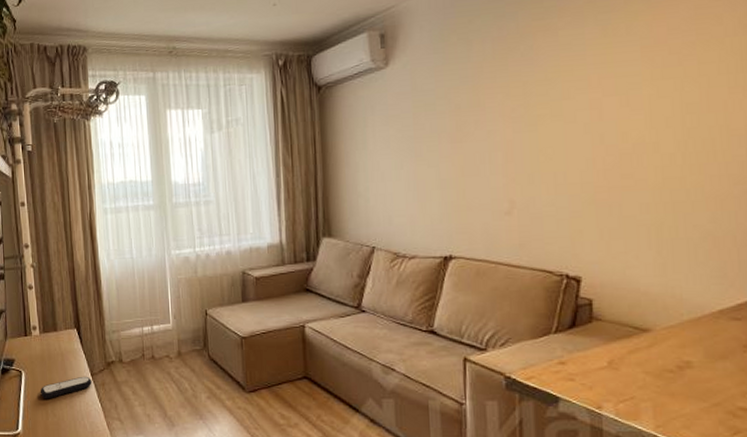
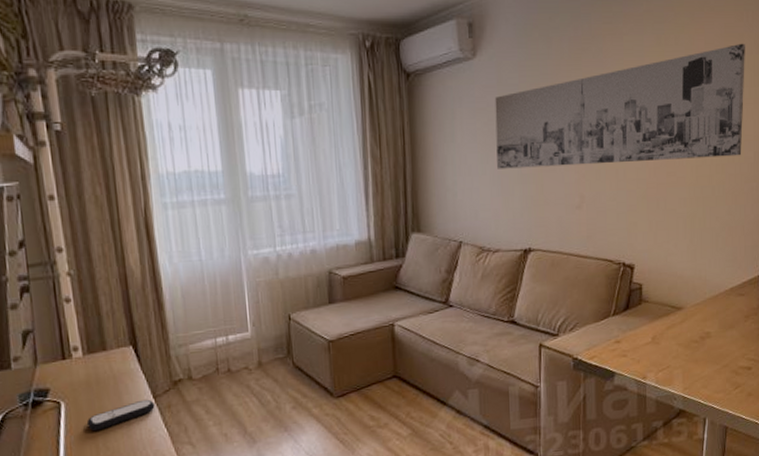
wall art: none [409,24,728,175] -> present [495,43,745,169]

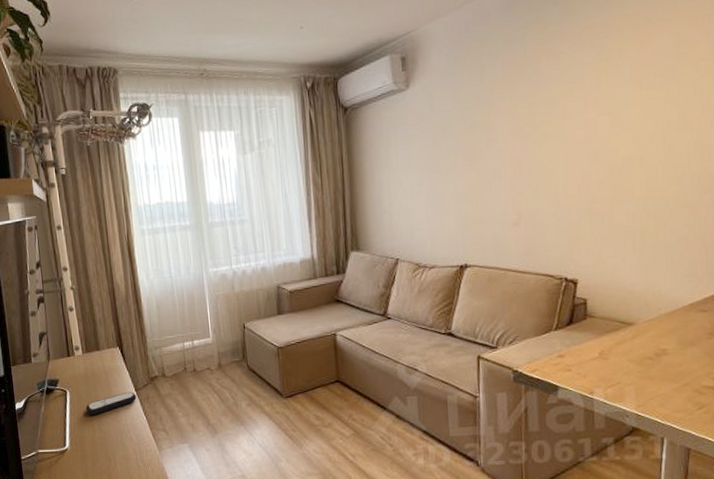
wall art: present [495,43,745,169] -> none [428,50,702,191]

